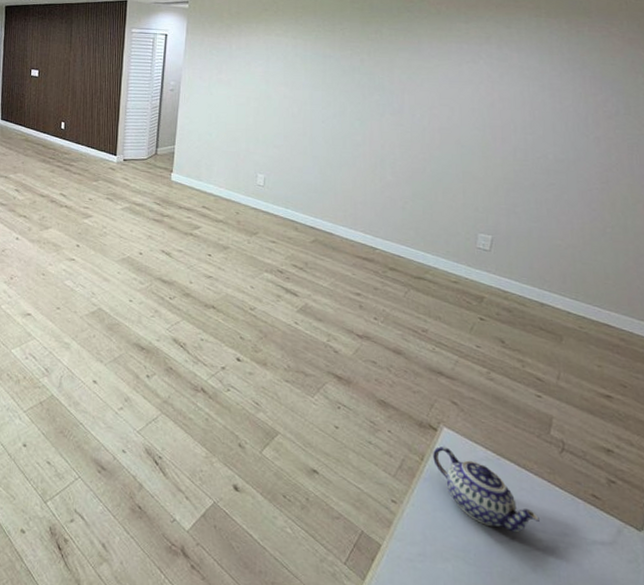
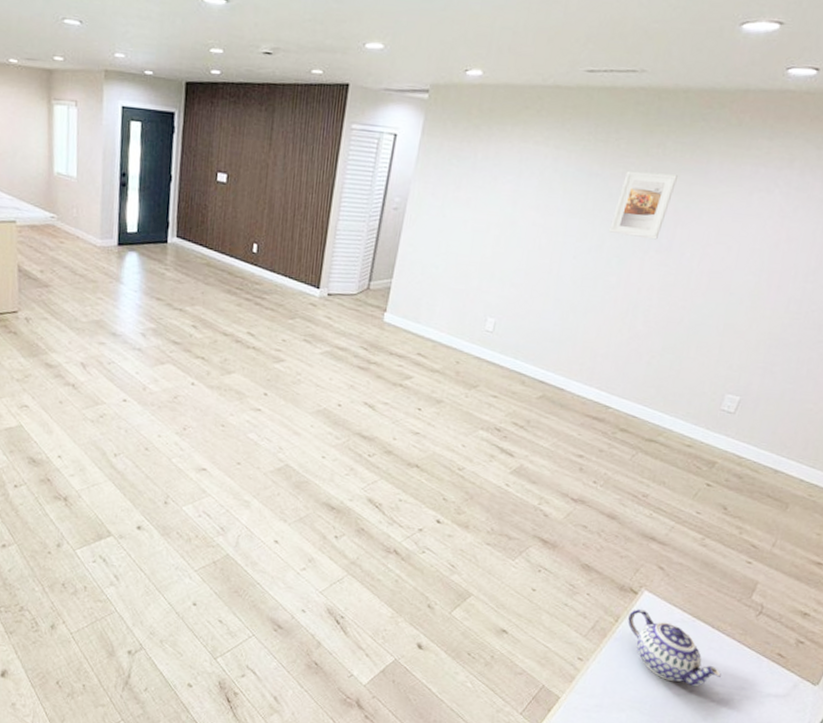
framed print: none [348,52,396,105] -> present [609,170,678,240]

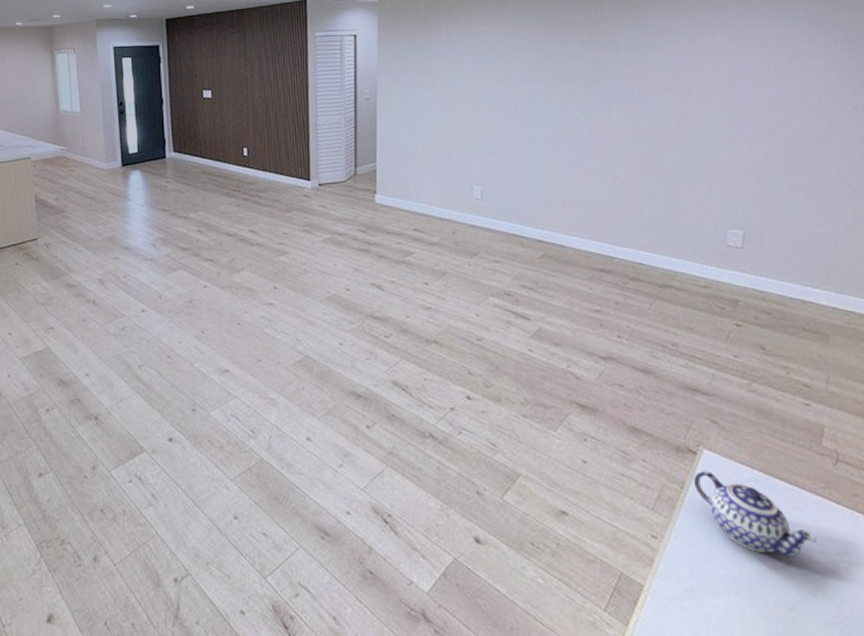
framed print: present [609,170,678,240] -> none [569,33,622,93]

